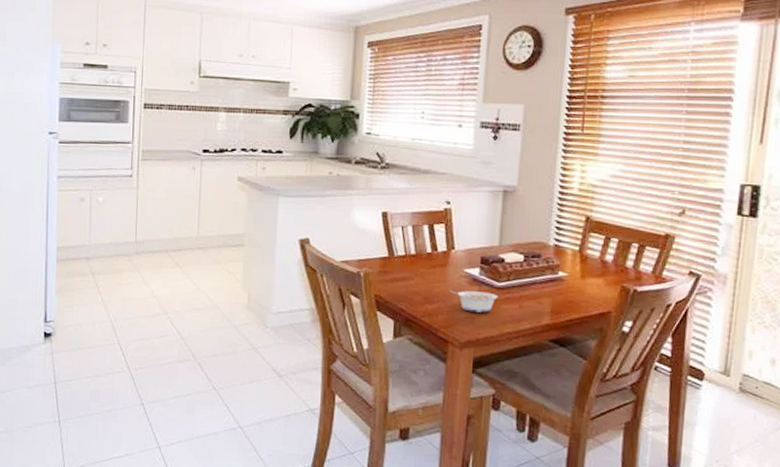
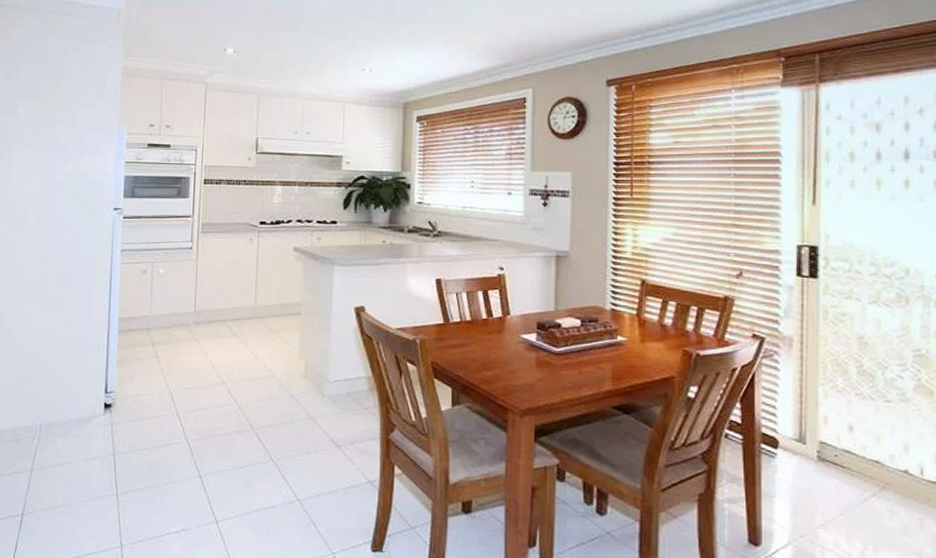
legume: present [450,290,498,313] -> none [508,356,557,379]

